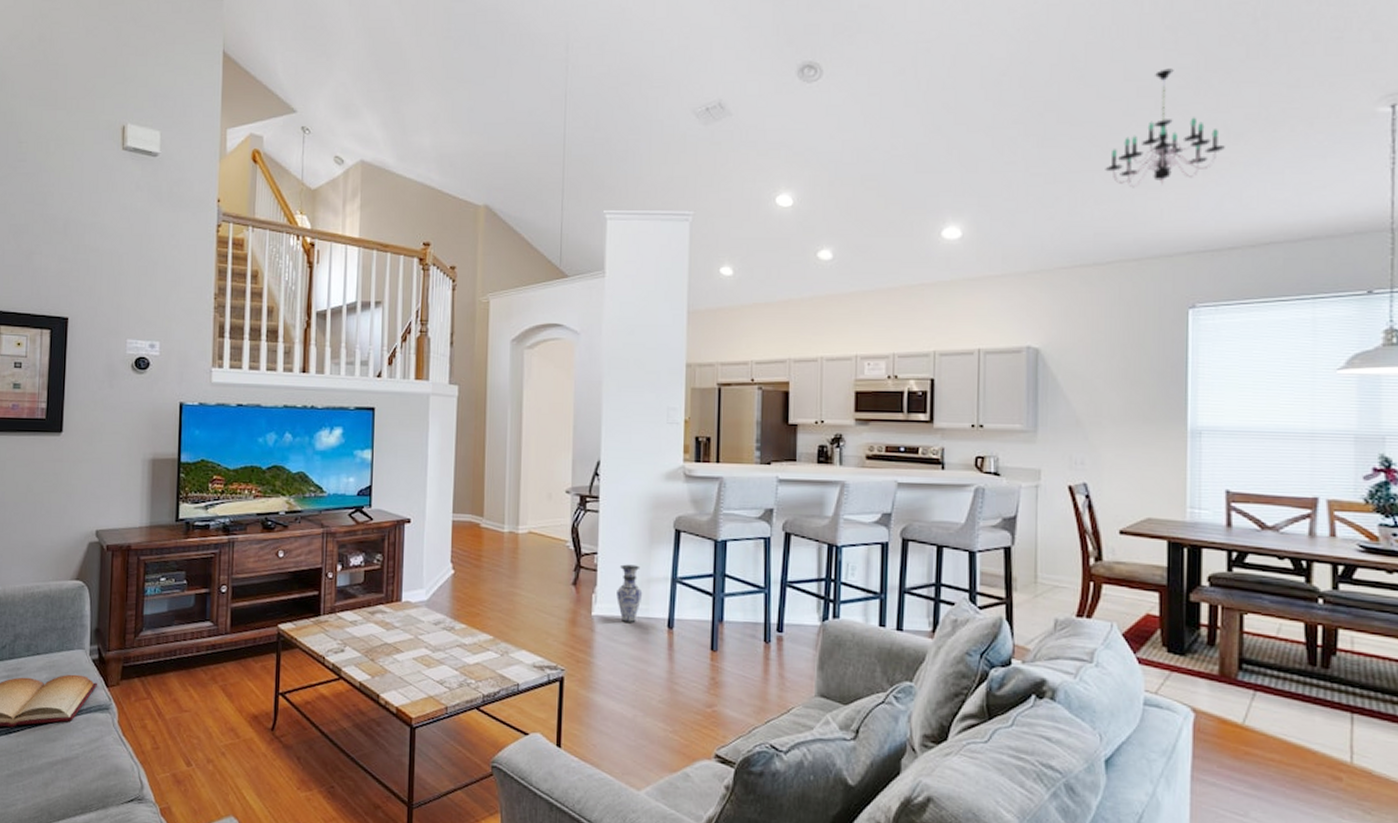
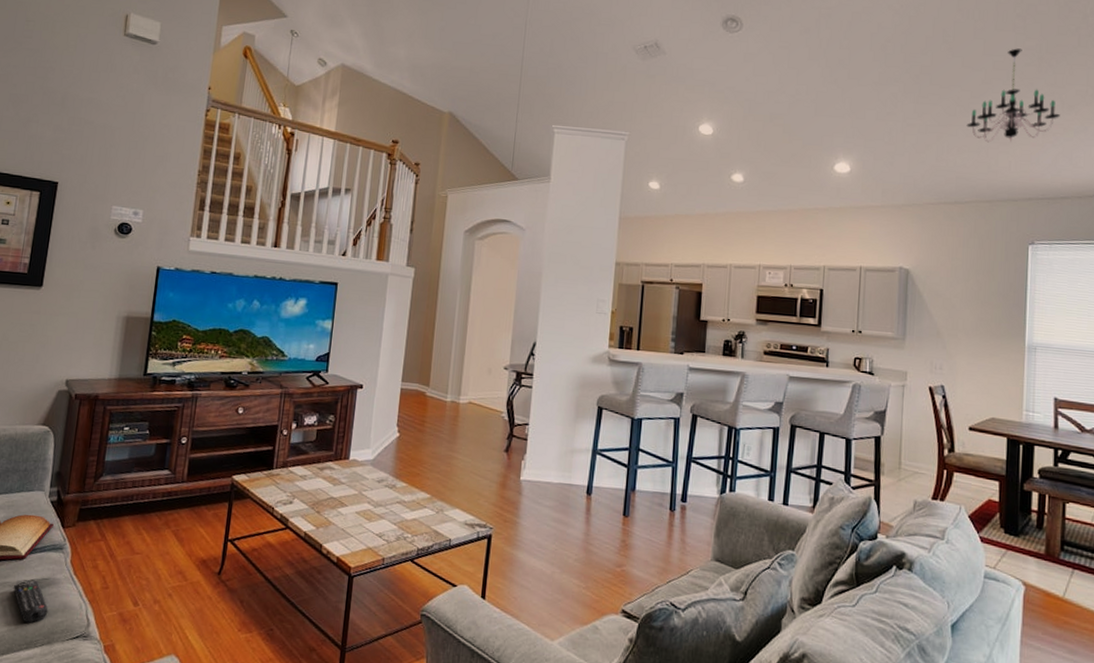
remote control: none [62,742,100,787] -> present [13,580,48,623]
vase: present [617,564,643,623] -> none [543,435,566,489]

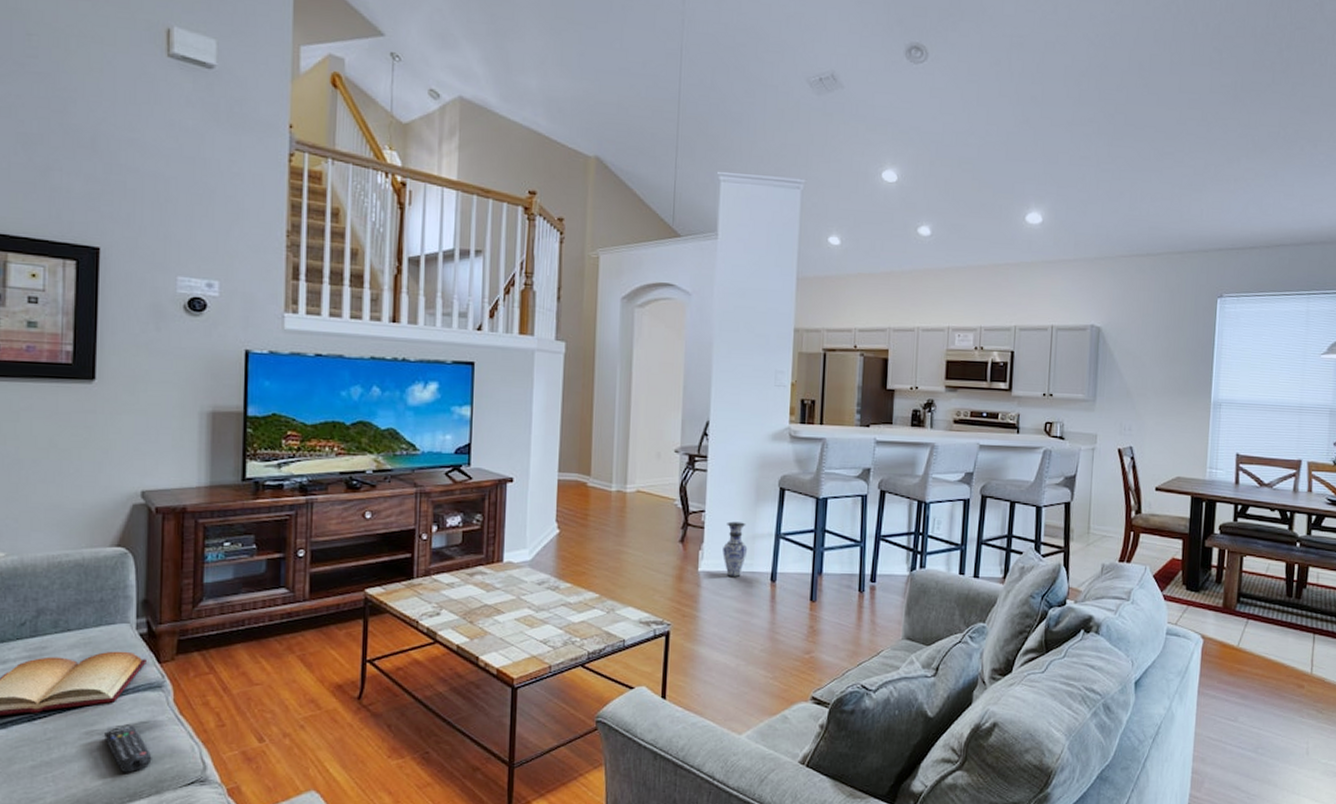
vase: none [543,435,566,489] -> present [723,521,748,578]
chandelier: present [966,48,1060,143] -> none [1160,85,1252,189]

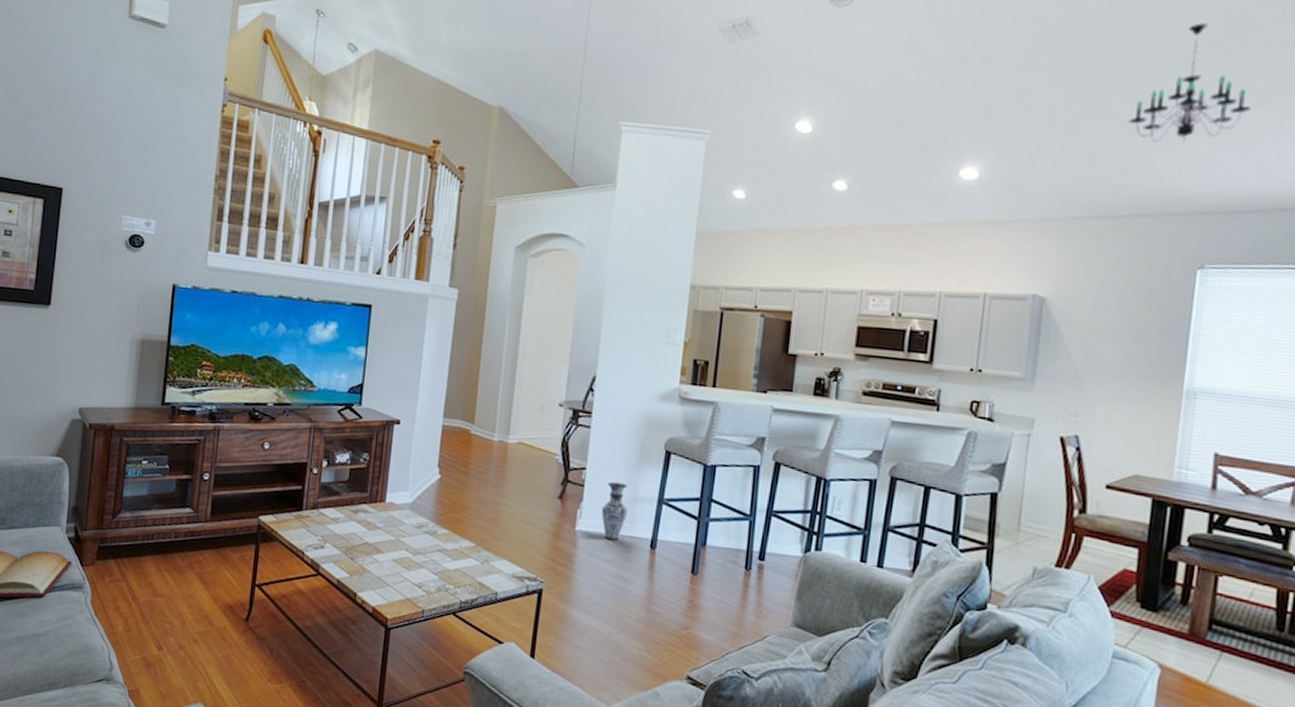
remote control: present [103,724,152,773] -> none [32,619,70,664]
chandelier: none [1160,85,1252,189] -> present [1128,23,1251,143]

